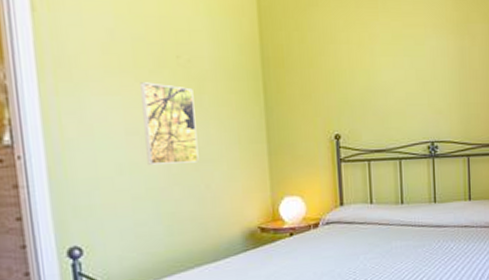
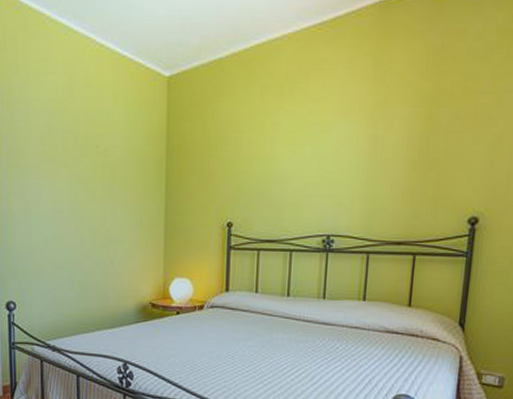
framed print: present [140,82,199,165] -> none [67,169,107,240]

